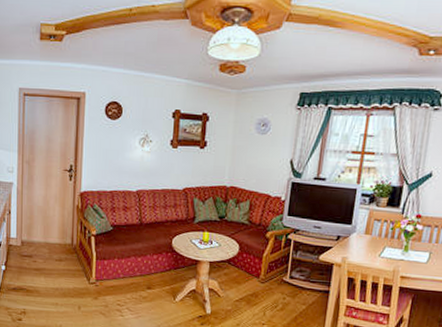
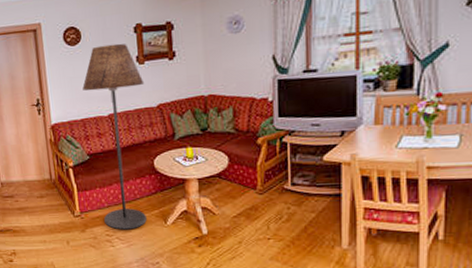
floor lamp: none [116,124,175,302] -> present [82,43,147,230]

